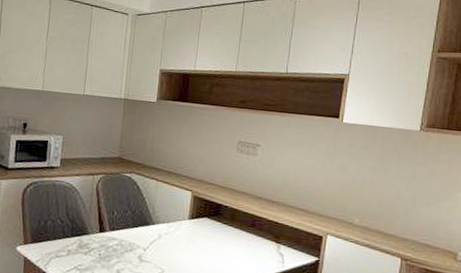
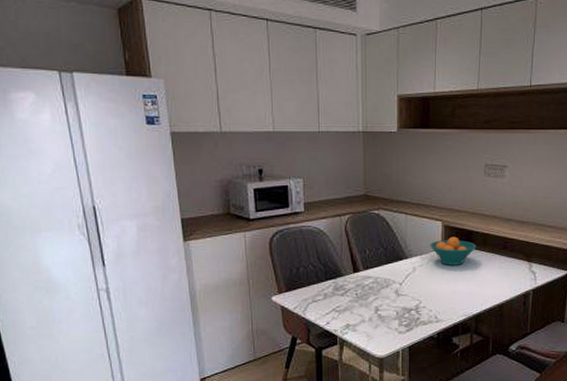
fruit bowl: none [177,208,225,238] -> present [429,236,477,265]

